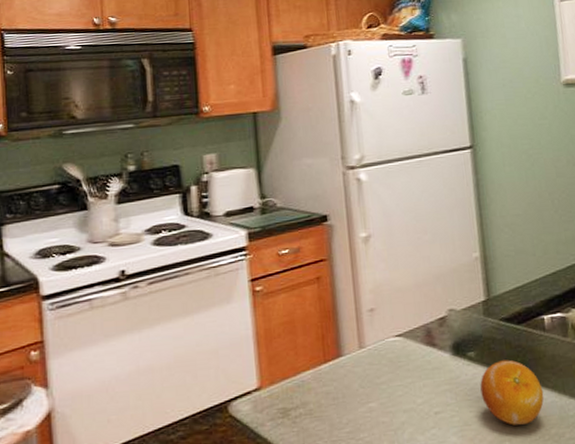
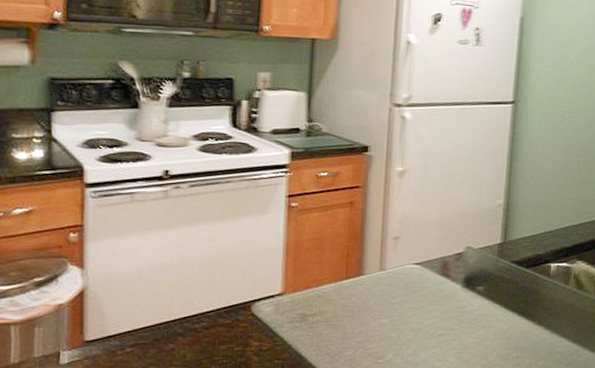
fruit: present [480,359,544,426] -> none [483,297,538,354]

